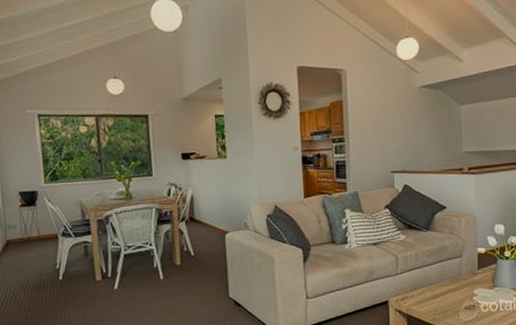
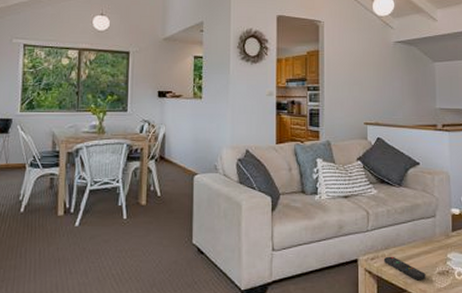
remote control: none [412,295,453,316] -> present [383,256,426,281]

